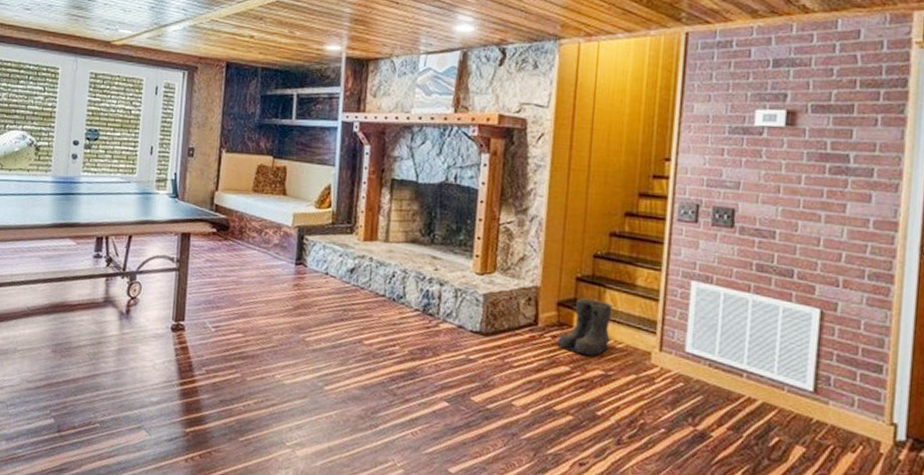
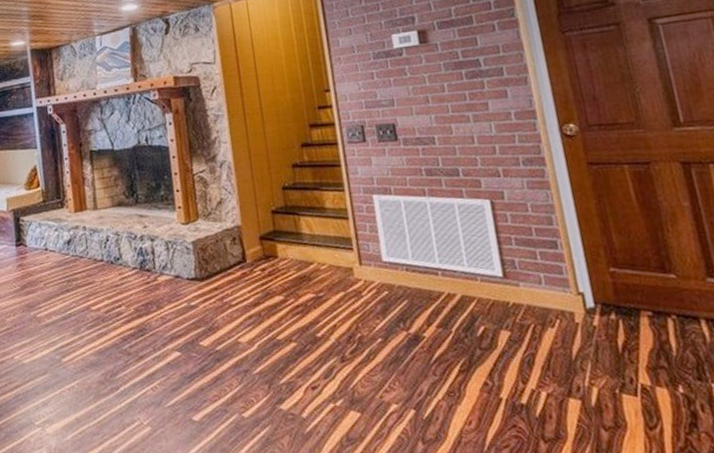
boots: present [557,297,613,356] -> none [267,227,315,282]

